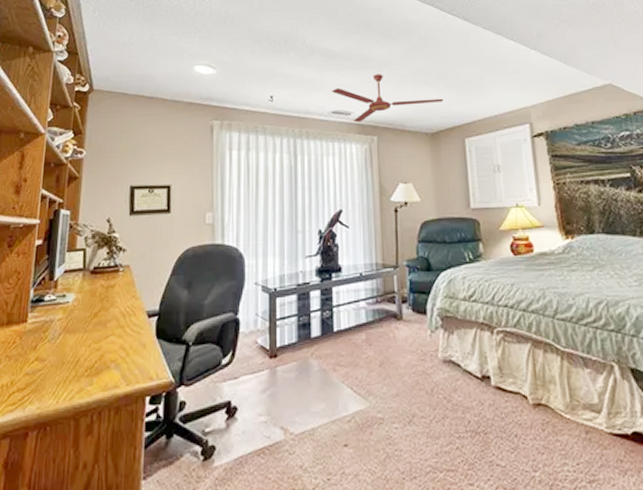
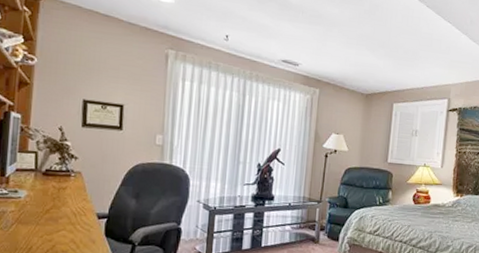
ceiling fan: present [332,74,444,123] -> none [284,31,382,74]

